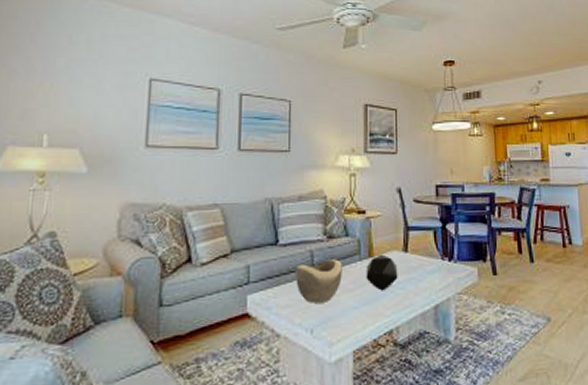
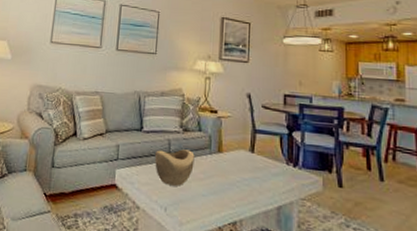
decorative tray: present [366,254,398,291] -> none [214,151,244,185]

